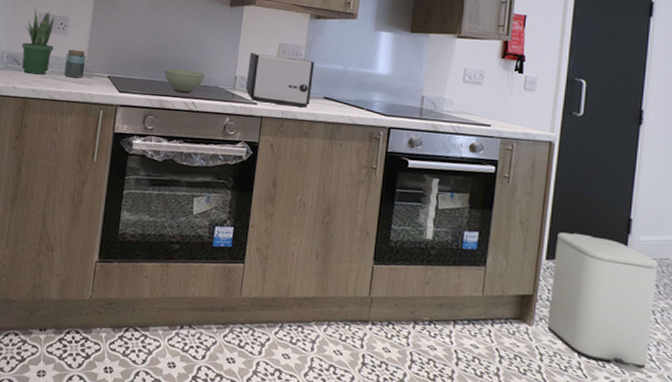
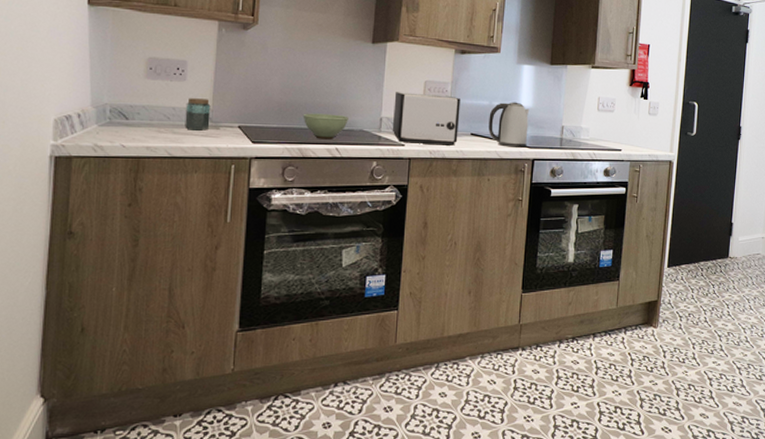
planter: present [22,9,55,75] -> none [129,52,171,129]
kettle: none [342,68,387,116] -> present [488,102,530,149]
pedal bin: present [548,232,658,375] -> none [669,240,752,355]

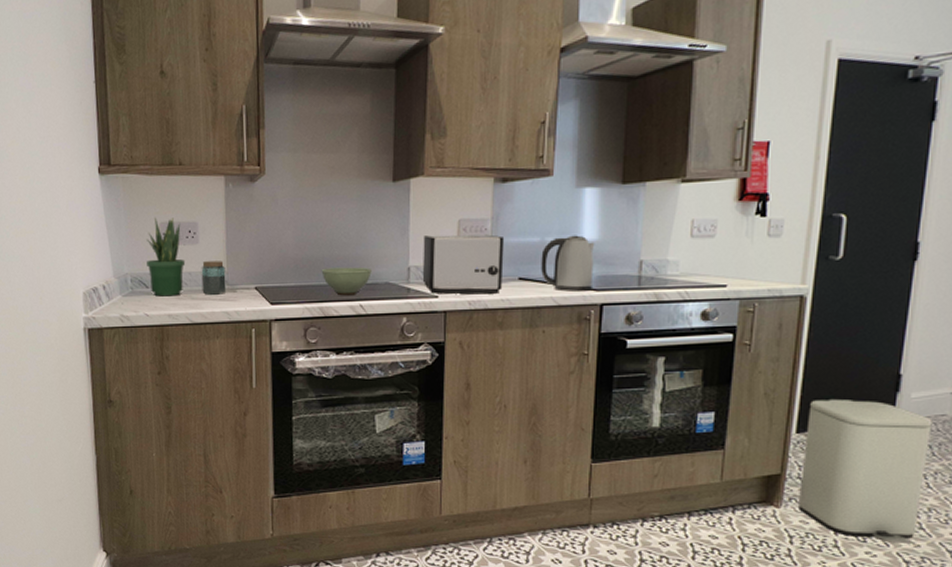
planter: none [129,52,171,129] -> present [147,217,186,297]
pedal bin: none [669,240,752,355] -> present [799,398,933,545]

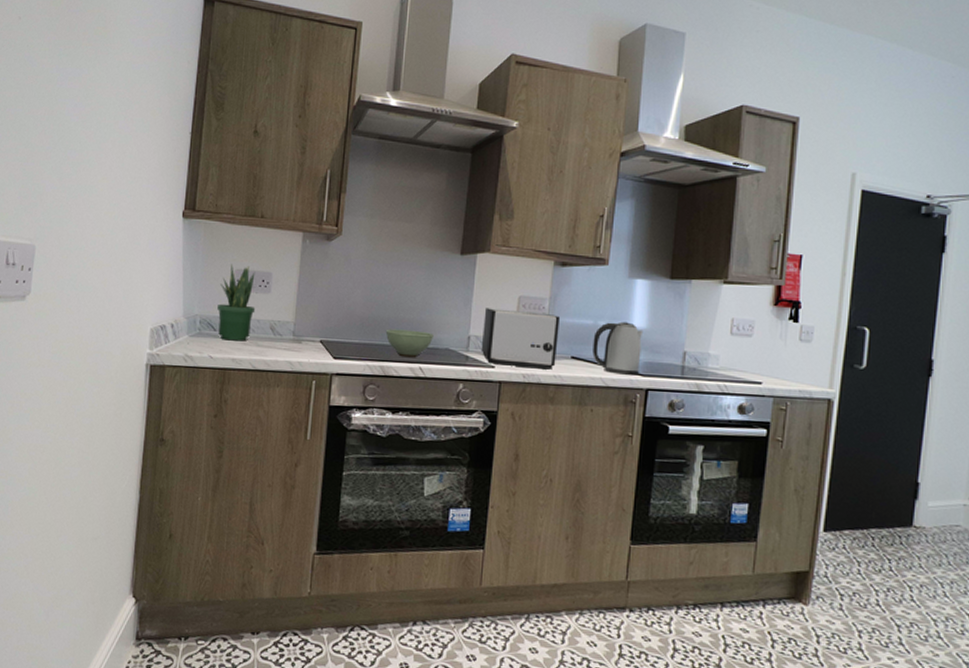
peanut butter: present [201,261,227,295] -> none [268,311,294,344]
pedal bin: present [799,398,933,545] -> none [825,500,948,653]

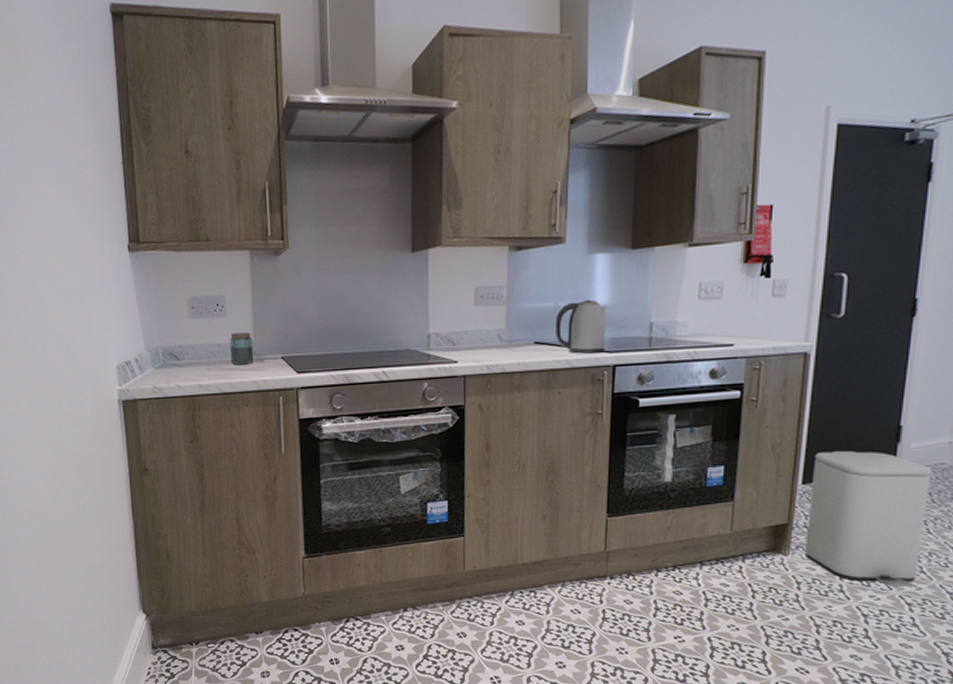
planter: present [217,264,256,341] -> none [176,292,215,368]
peanut butter: none [268,311,294,344] -> present [229,332,254,366]
bowl: present [385,329,434,358] -> none [344,335,393,364]
toaster: present [481,308,560,370] -> none [442,301,520,360]
pedal bin: none [825,500,948,653] -> present [805,450,932,588]

